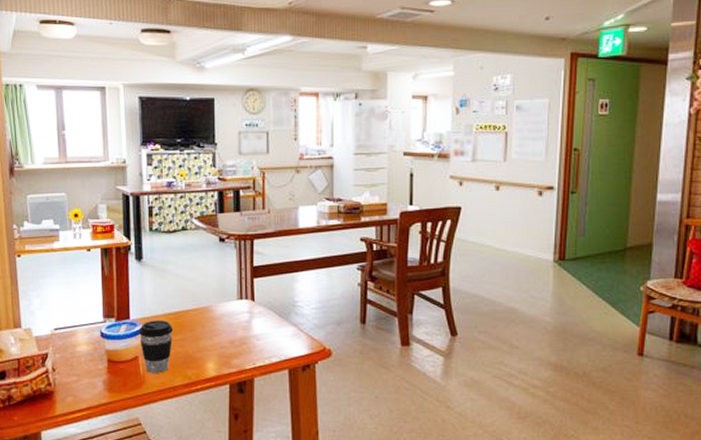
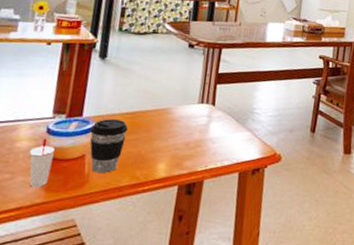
cup: none [89,341,111,388] -> present [29,138,56,187]

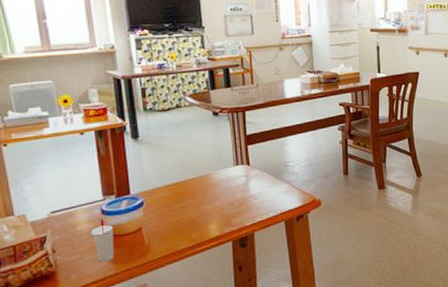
coffee cup: present [90,119,129,173] -> none [141,192,175,241]

